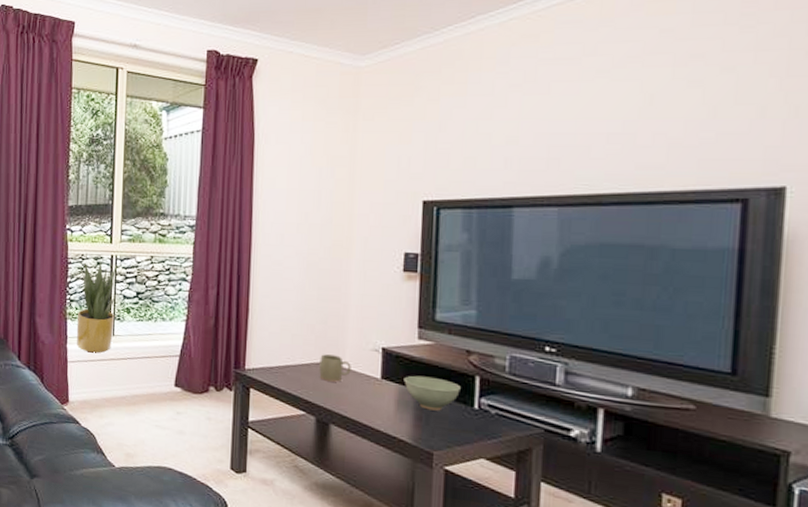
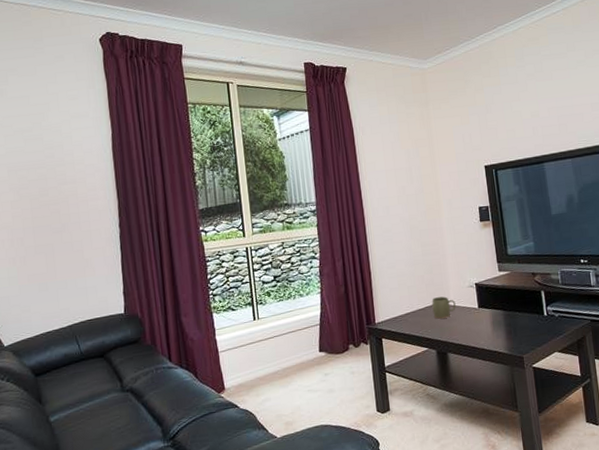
planter: present [76,262,118,353] -> none [218,254,258,340]
bowl: present [404,375,462,411] -> none [494,298,534,325]

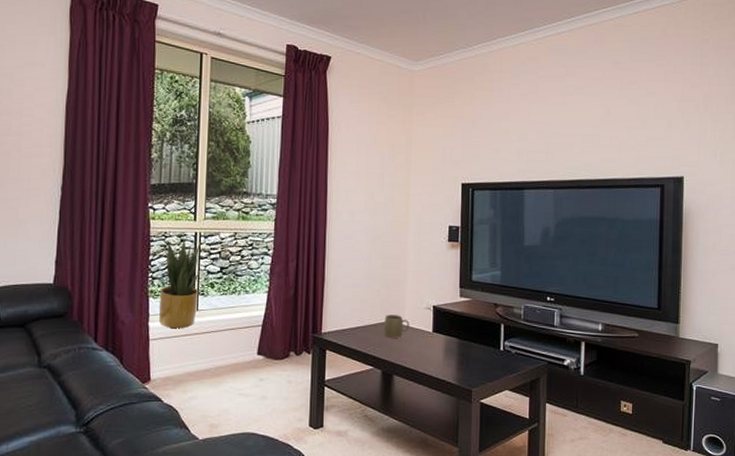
planter: none [218,254,258,340] -> present [158,239,202,329]

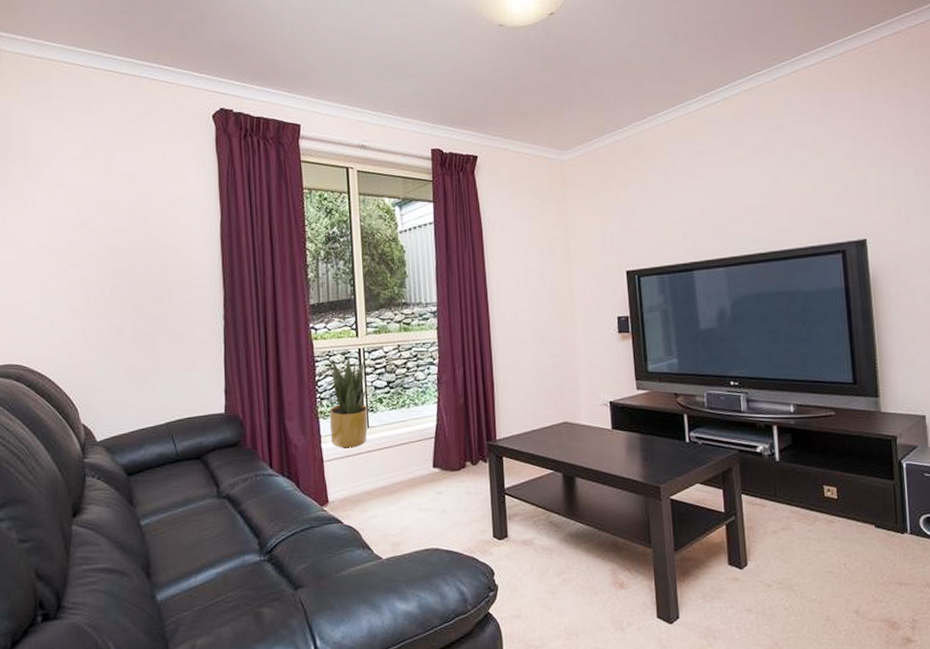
mug: present [384,315,409,338] -> none [560,414,587,439]

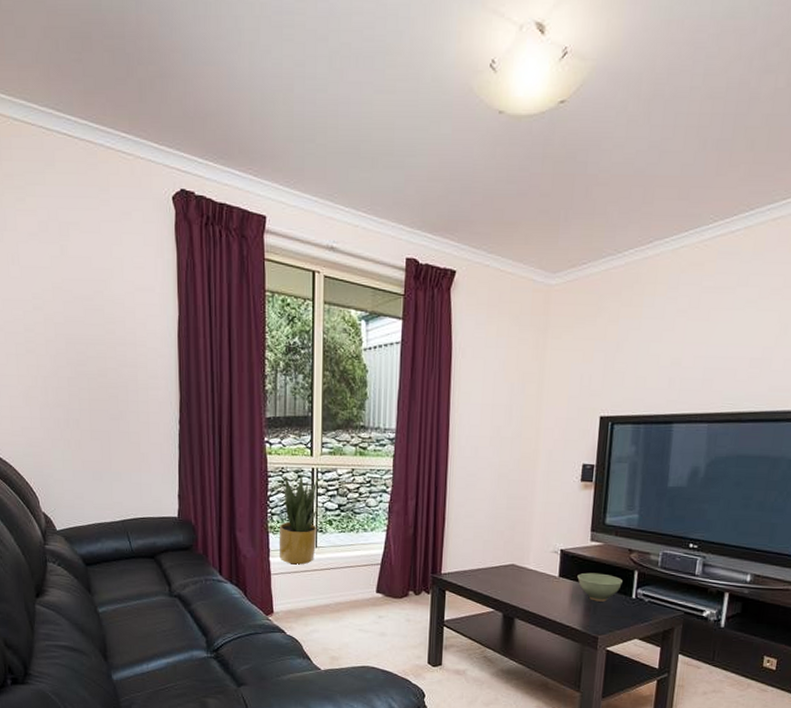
bowl: none [630,420,675,450] -> present [577,572,624,602]

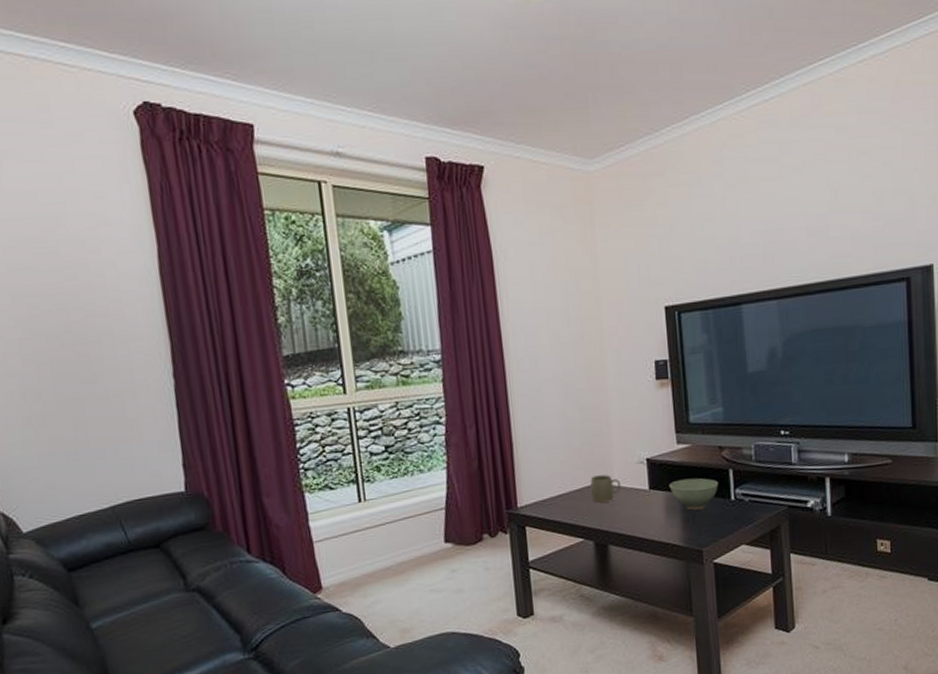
planter: present [278,475,320,565] -> none [310,417,365,527]
mug: none [506,557,534,582] -> present [590,474,621,503]

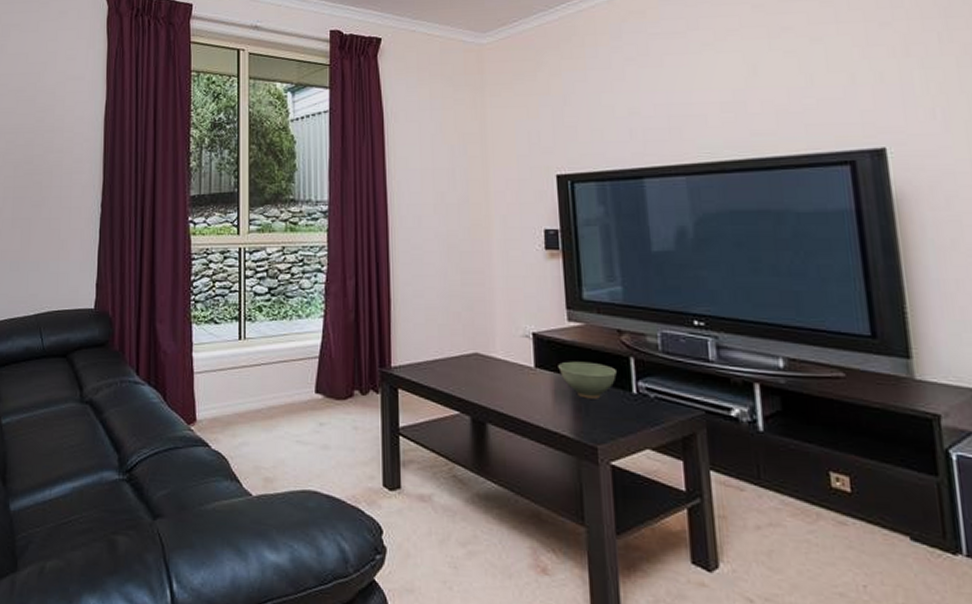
mug: present [590,474,621,503] -> none [469,344,503,375]

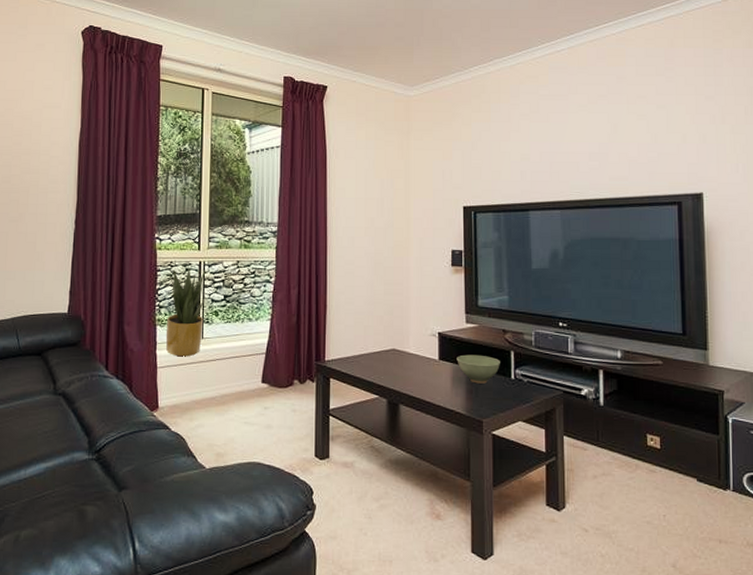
planter: none [202,256,248,361] -> present [165,268,207,357]

